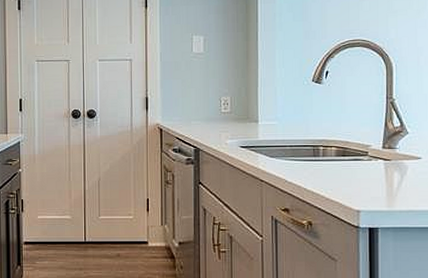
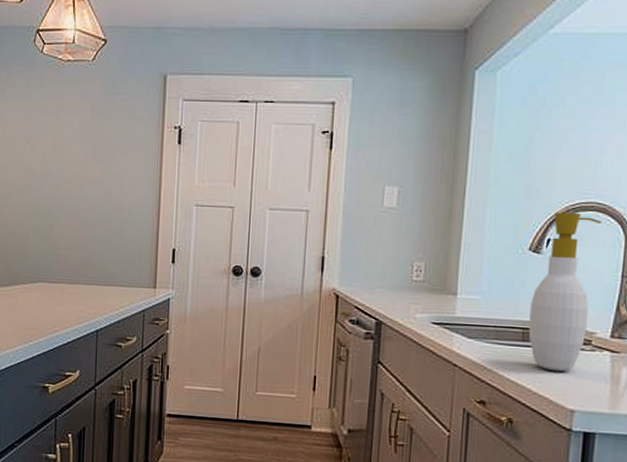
soap bottle: none [318,48,367,180] -> present [528,212,602,372]

